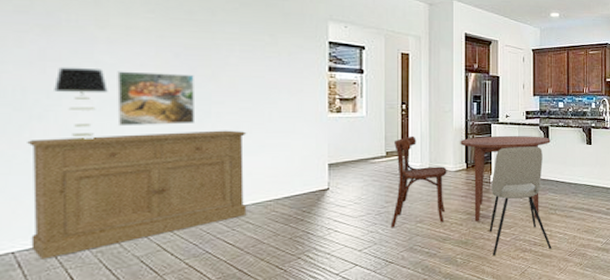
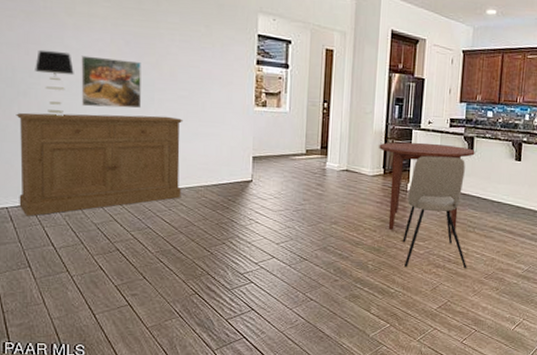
dining chair: present [390,135,447,228] -> none [306,135,364,227]

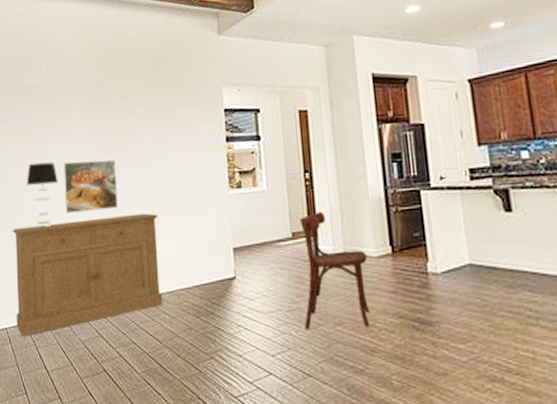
dining chair: none [306,135,364,227] -> present [300,211,371,329]
dining table: present [379,142,475,234] -> none [380,204,515,330]
dining chair: present [402,155,467,268] -> none [429,219,539,382]

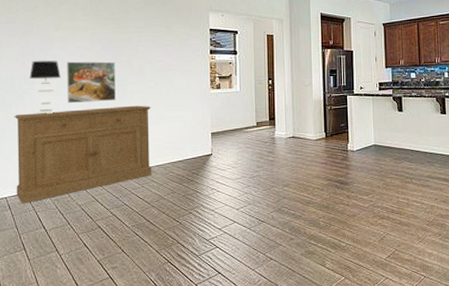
dining chair: present [300,211,371,329] -> none [261,107,309,190]

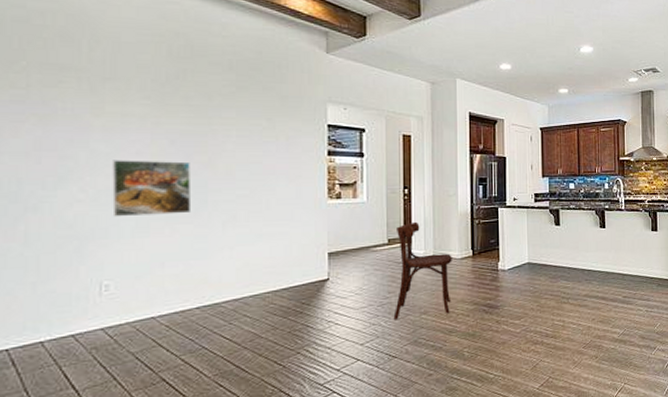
sideboard: present [14,105,152,204] -> none [22,219,244,357]
table lamp: present [29,60,61,115] -> none [49,157,103,233]
dining chair: none [261,107,309,190] -> present [393,221,452,320]

